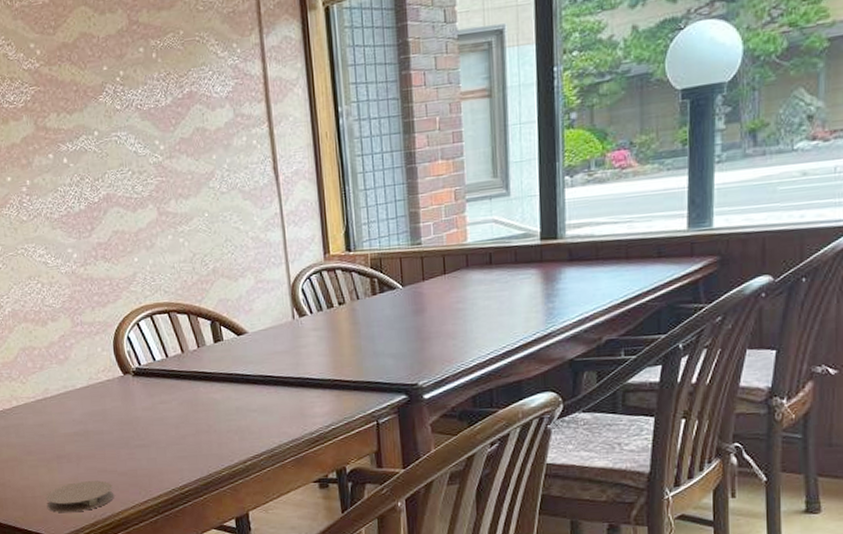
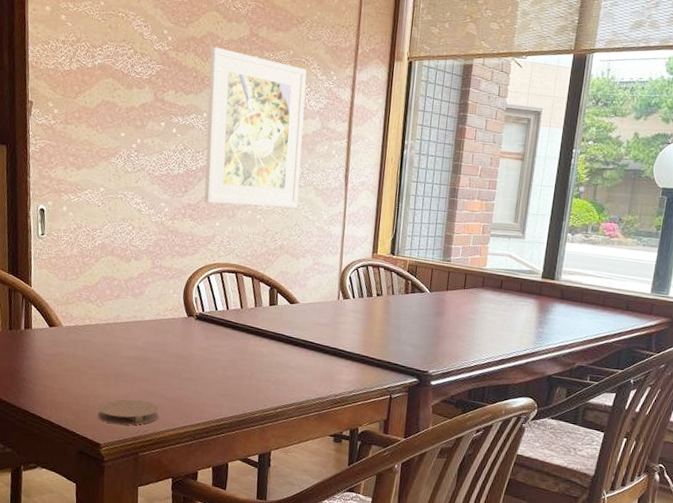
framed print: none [87,48,224,237] -> present [204,47,307,209]

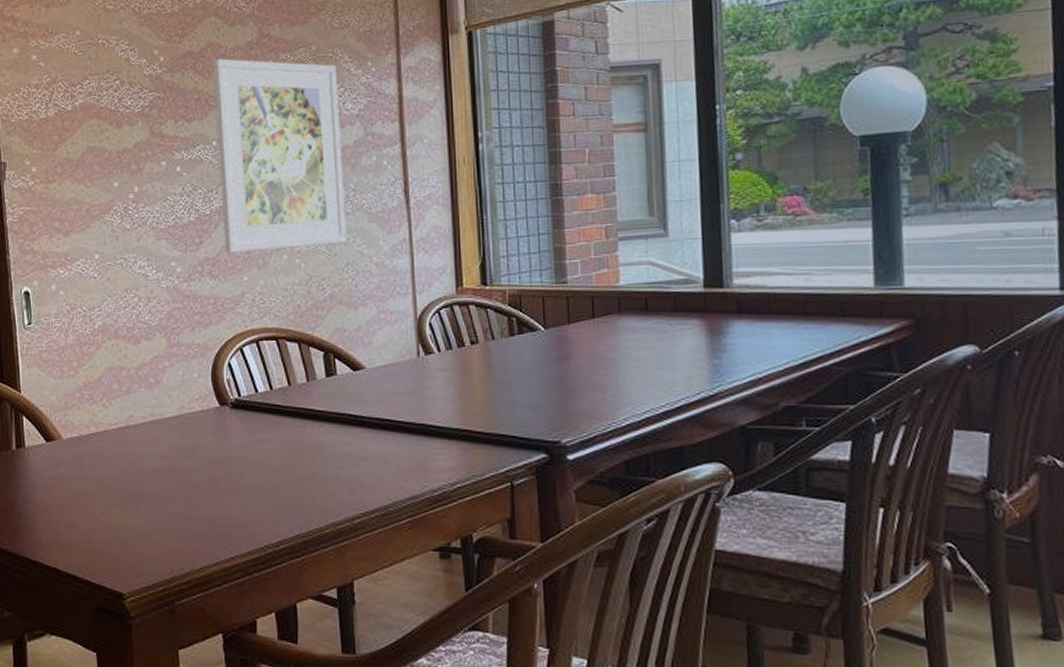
coaster: present [97,399,159,426] -> none [116,528,197,565]

